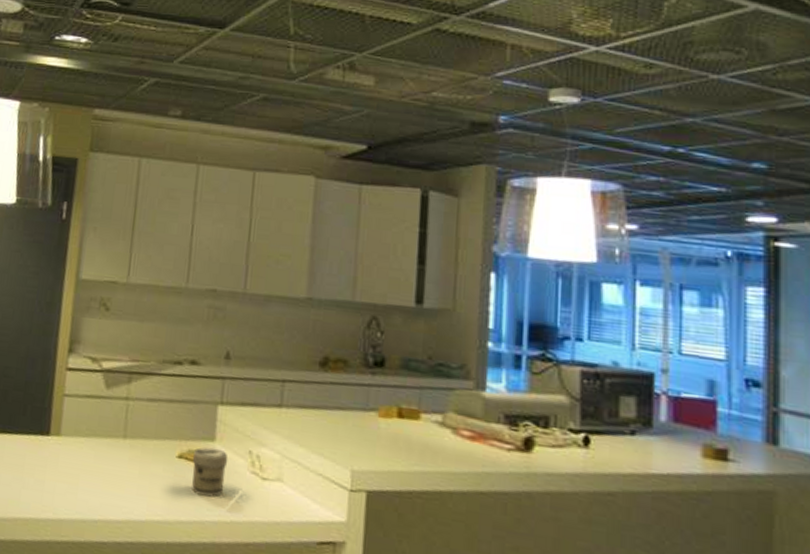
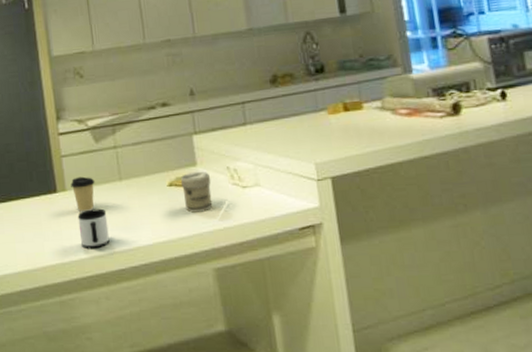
mug: none [63,463,101,512] -> present [77,208,110,250]
coffee cup: none [67,423,96,466] -> present [71,176,95,212]

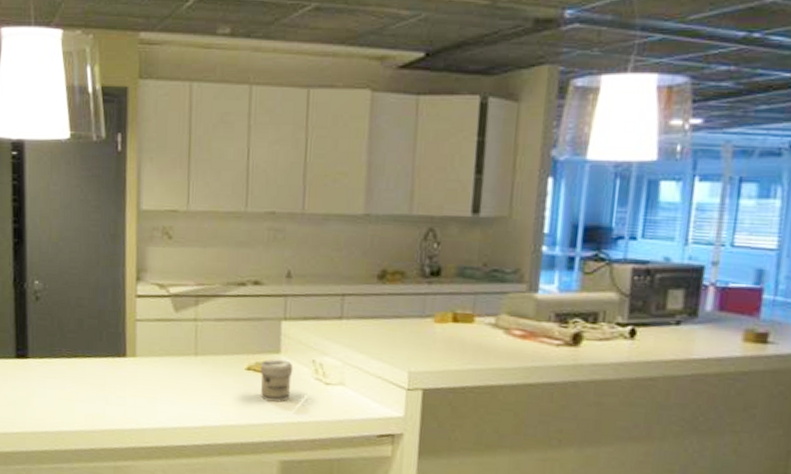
coffee cup: present [71,176,95,212] -> none [142,344,168,382]
mug: present [77,208,110,250] -> none [144,380,176,421]

